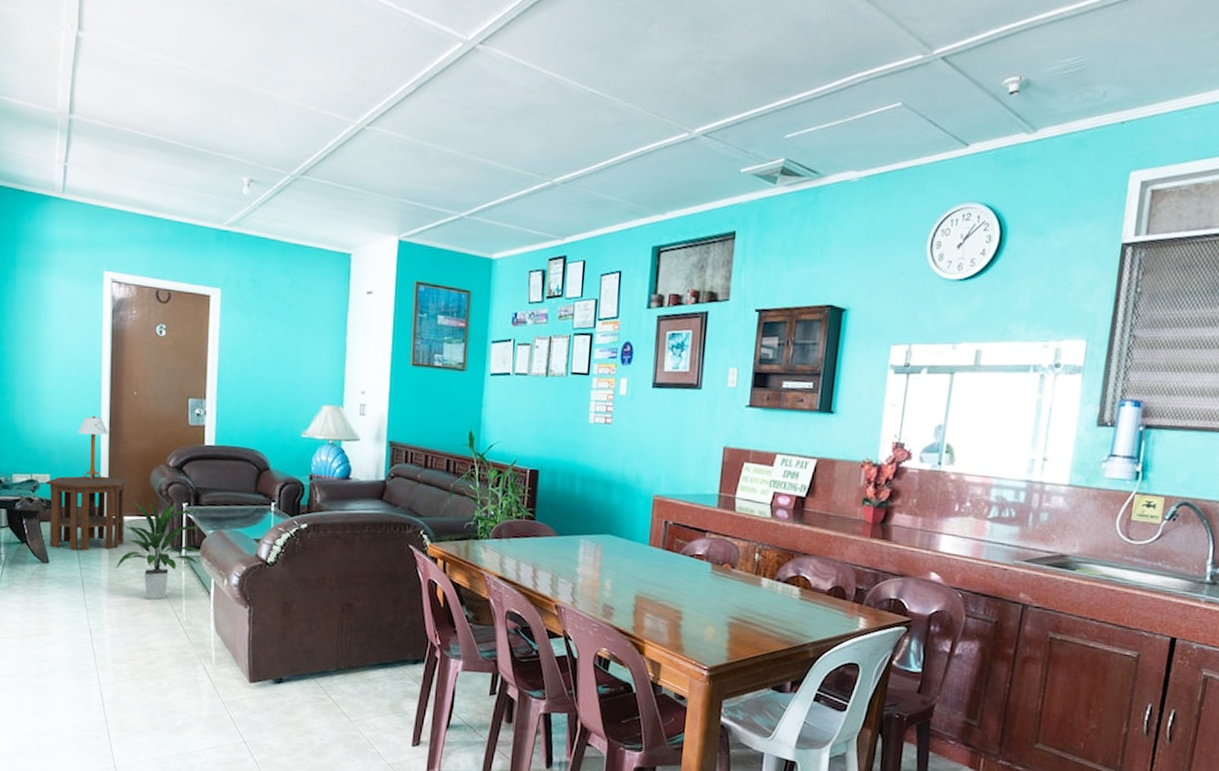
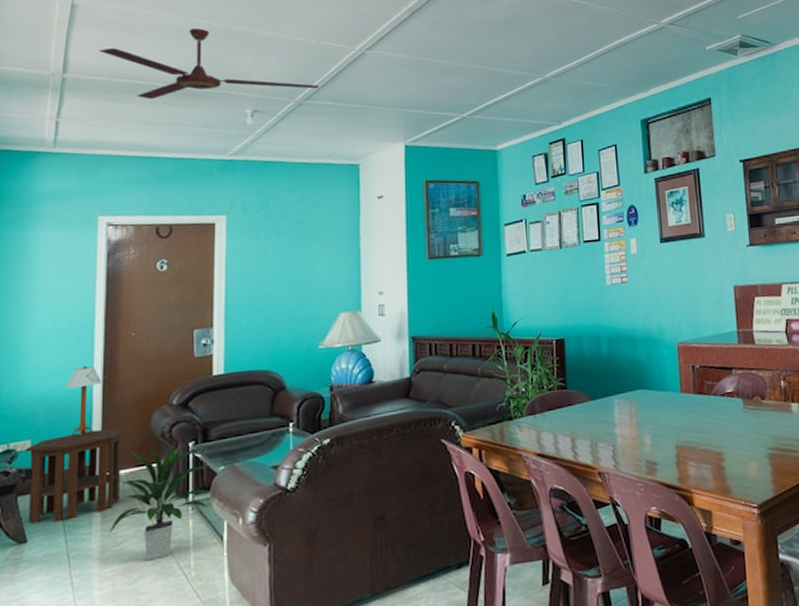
ceiling fan: none [103,79,317,164] -> present [99,28,320,100]

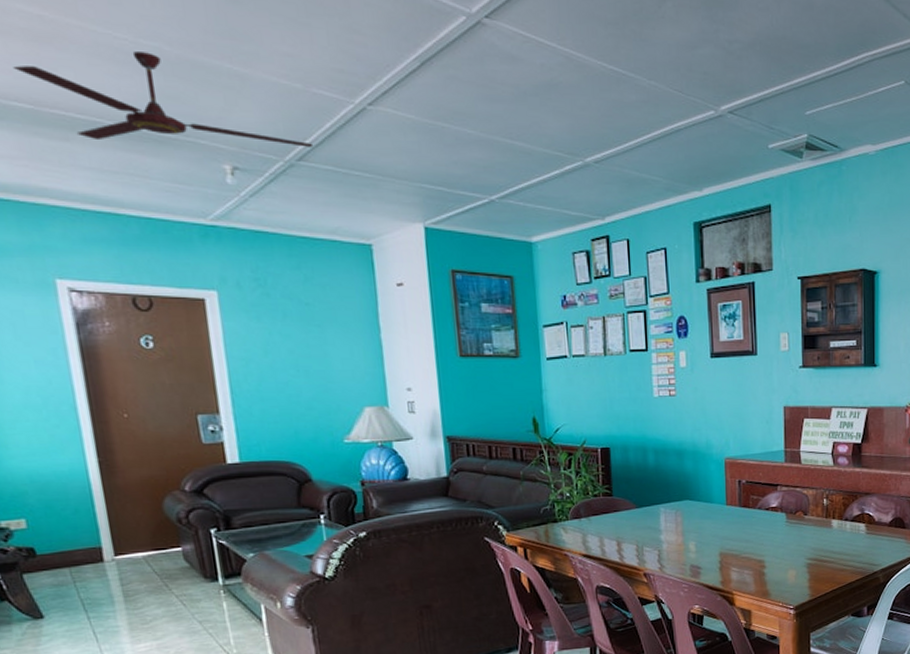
side table: present [25,427,126,524] -> none [20,511,141,601]
table lamp: present [65,366,103,437] -> none [54,446,100,519]
indoor plant: present [110,445,211,561] -> none [135,531,243,639]

